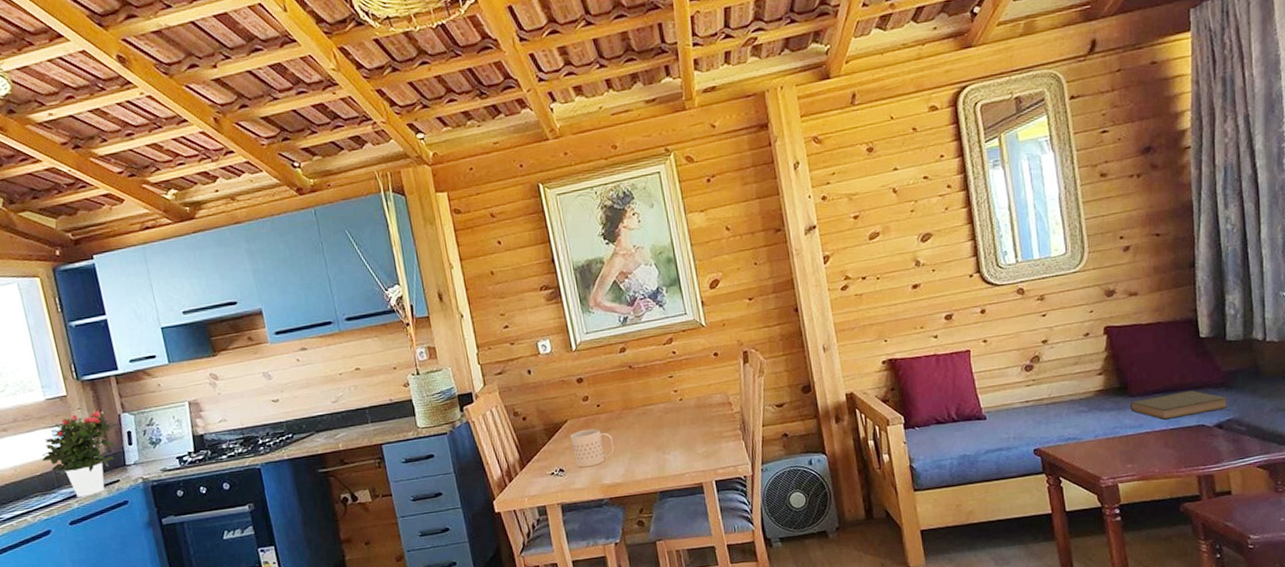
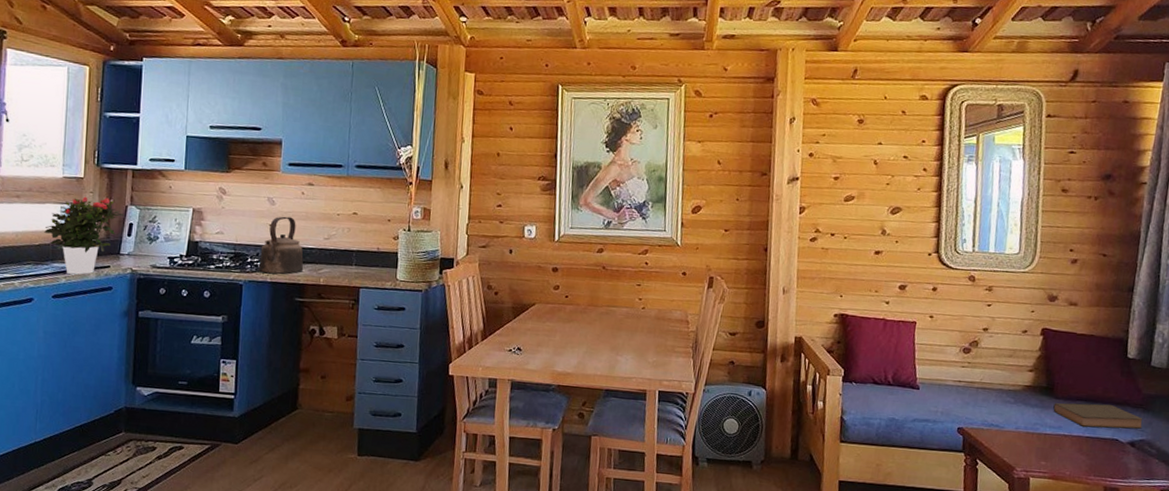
kettle: none [269,387,319,452] -> present [259,216,304,275]
mug: present [569,428,615,468] -> none [533,316,574,352]

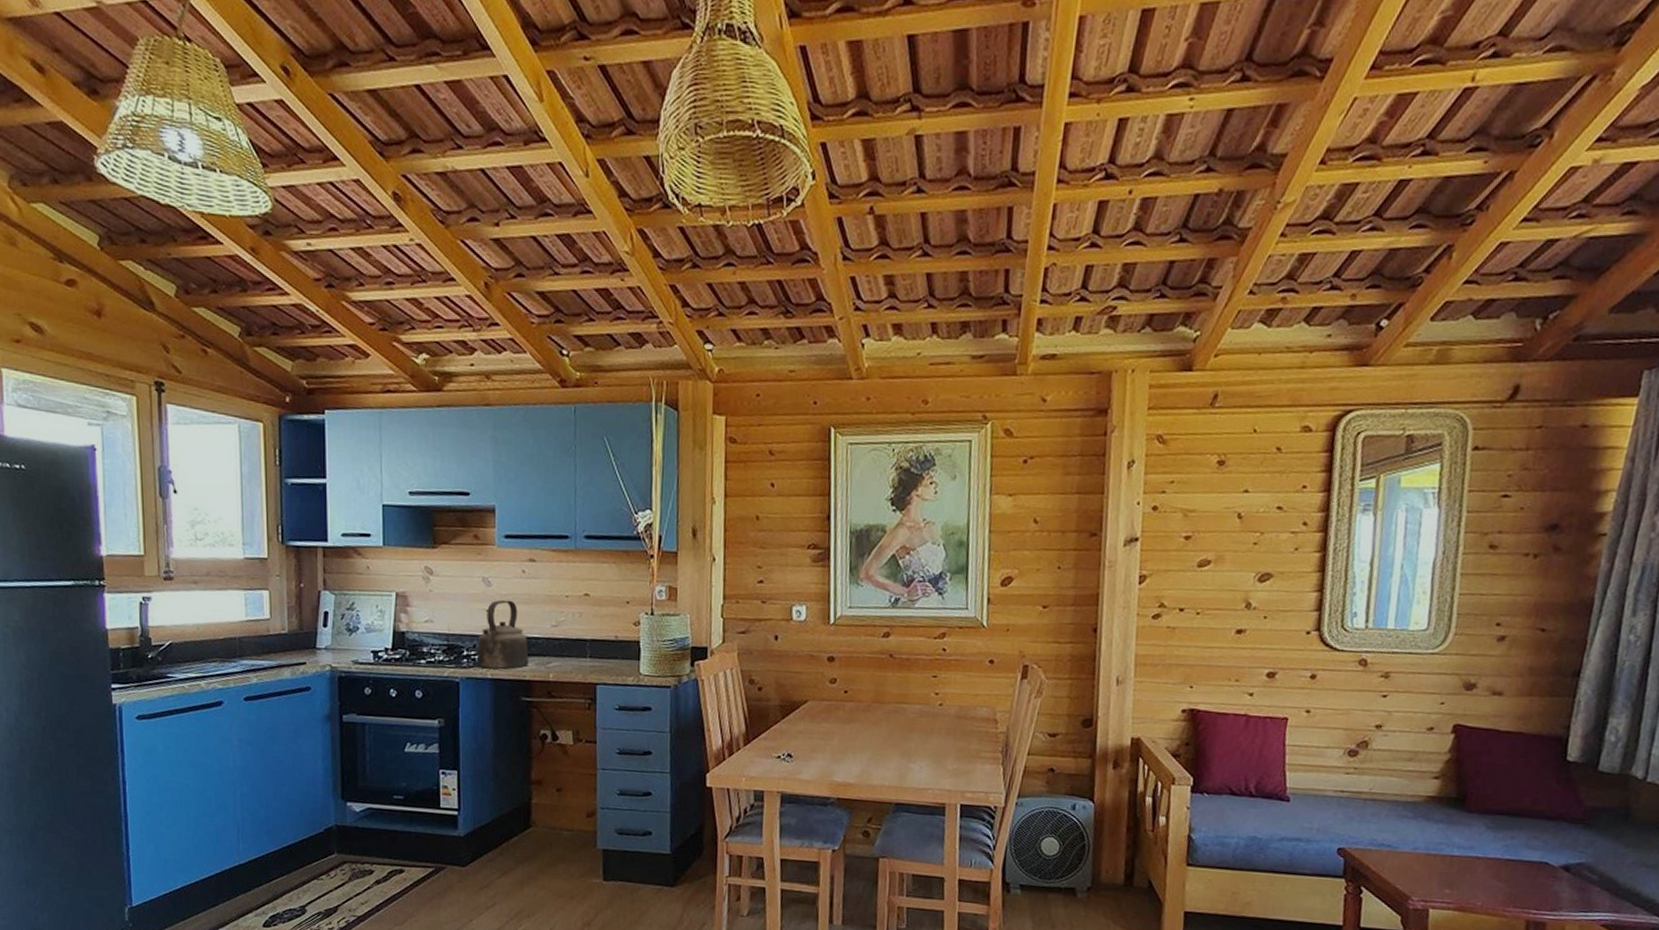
potted flower: present [44,196,125,275] -> none [228,581,318,673]
book: present [1053,402,1143,429] -> none [1463,817,1584,850]

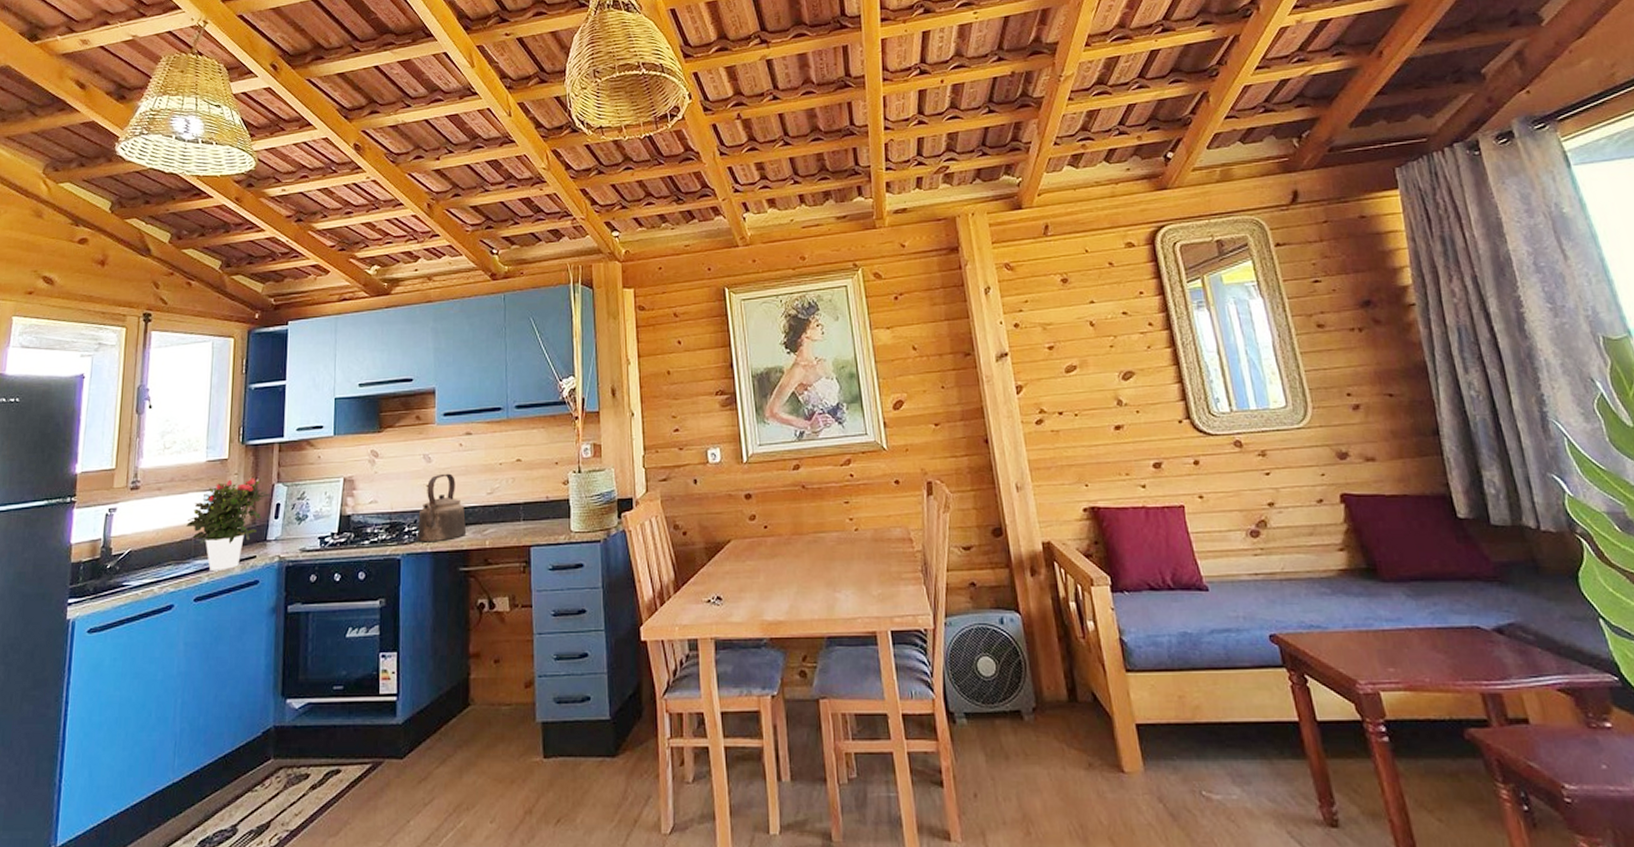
potted flower: none [228,581,318,673] -> present [186,477,272,571]

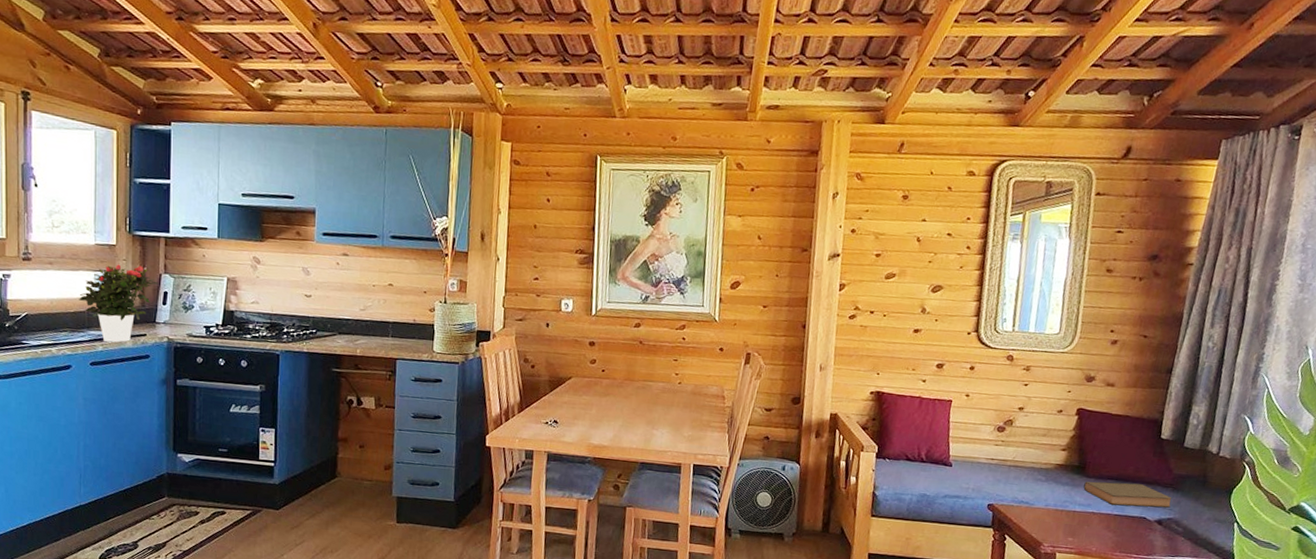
kettle: present [418,473,467,543] -> none [295,286,340,345]
book: none [1382,582,1505,615] -> present [1083,481,1172,508]

